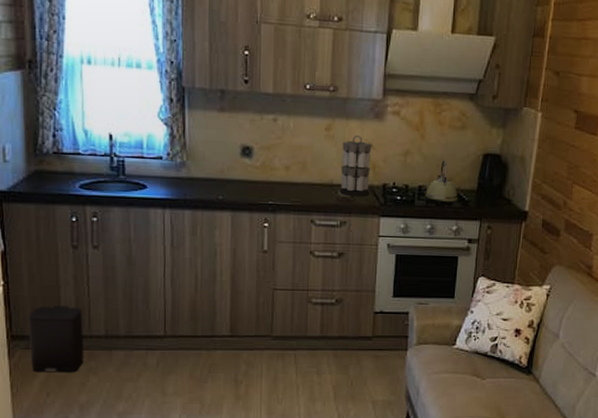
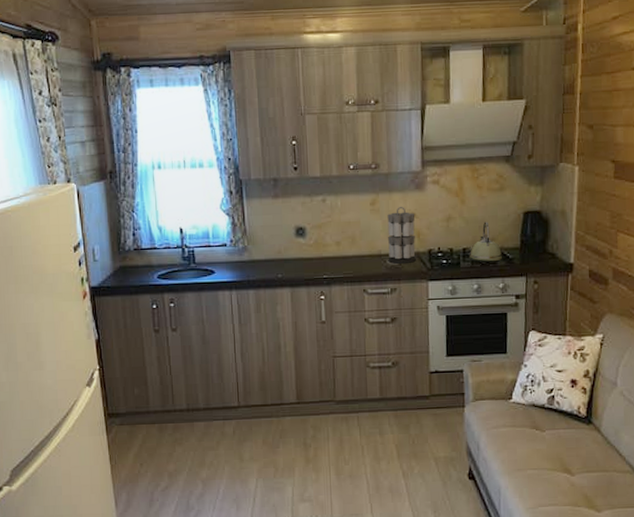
pedal bin: present [27,306,84,373] -> none [120,384,170,446]

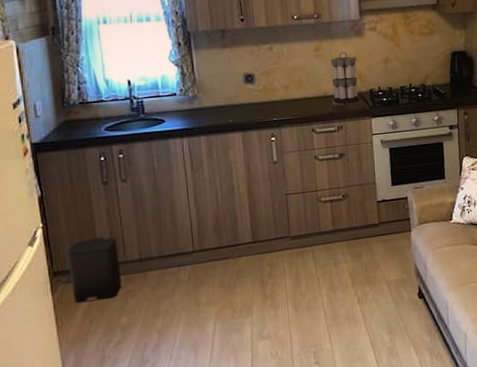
pedal bin: none [120,384,170,446] -> present [66,237,122,303]
kettle: present [469,222,503,264] -> none [406,62,436,99]

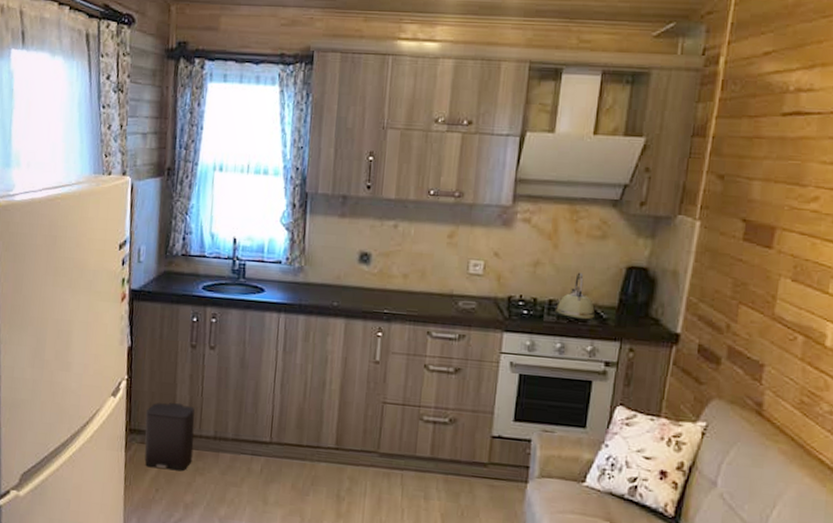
spice rack: present [331,52,359,104] -> none [459,244,498,309]
kettle: none [406,62,436,99] -> present [554,272,596,321]

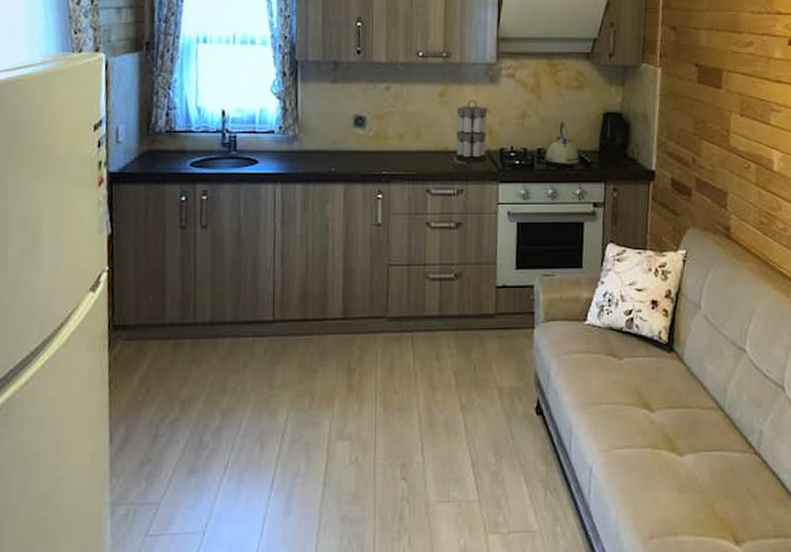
pedal bin: present [144,403,195,472] -> none [131,291,188,366]
spice rack: none [459,244,498,309] -> present [455,100,488,162]

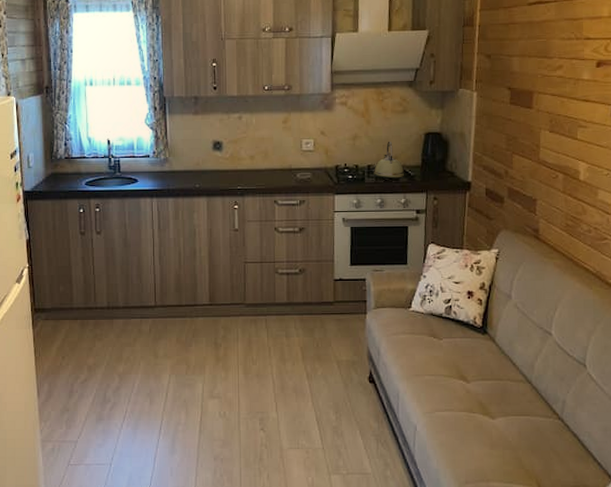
spice rack: present [455,100,488,162] -> none [298,125,324,178]

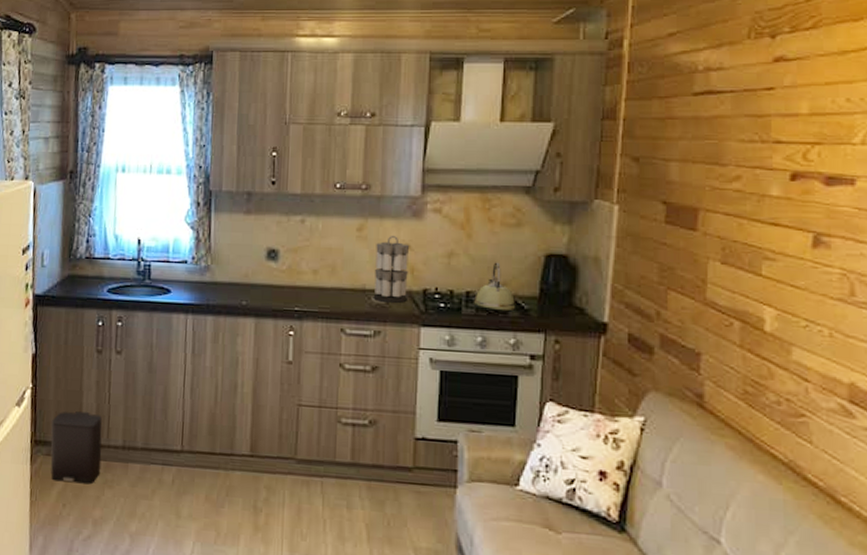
pedal bin: none [47,283,91,339] -> present [50,411,102,485]
spice rack: none [298,125,324,178] -> present [373,236,410,303]

